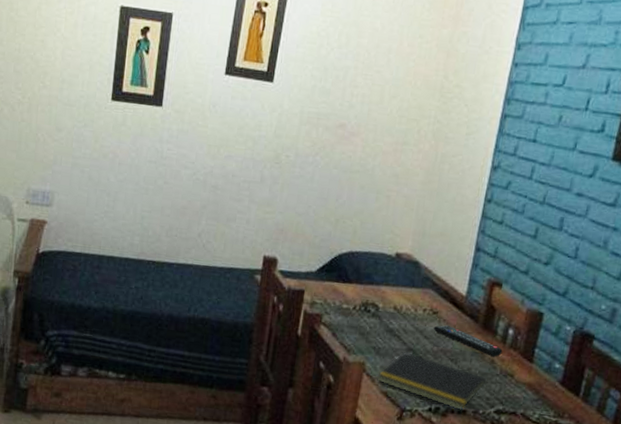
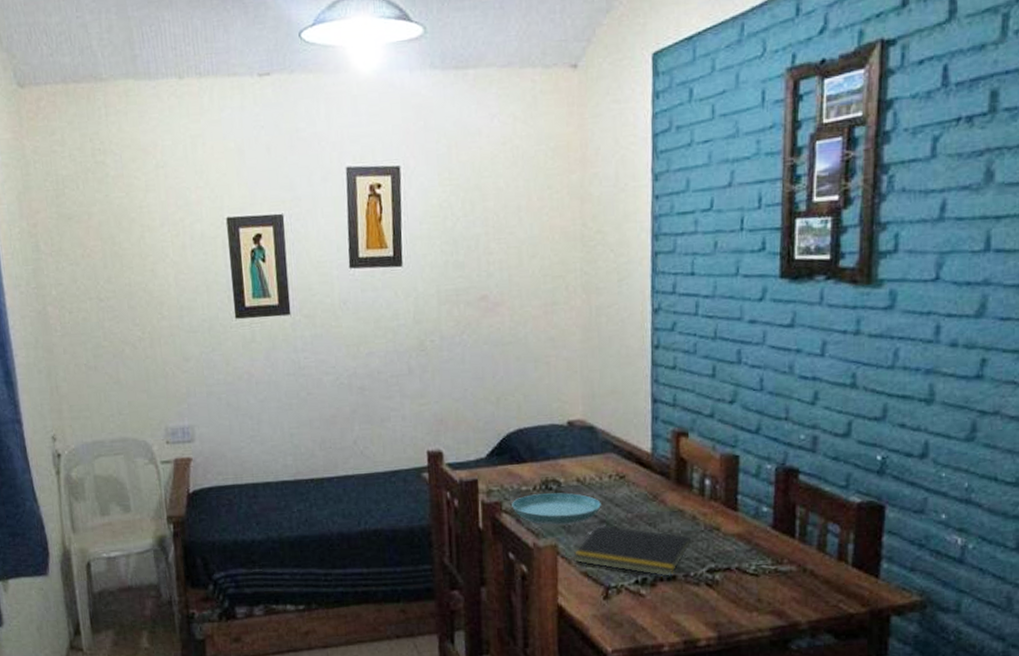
saucer: none [331,313,412,347] -> present [512,492,601,525]
remote control: present [433,325,503,357] -> none [623,488,703,513]

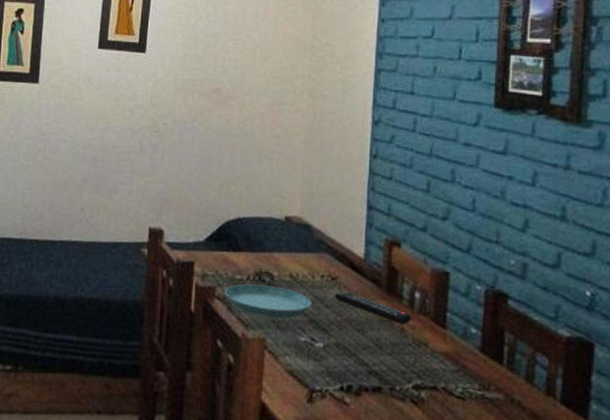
notepad: present [573,525,691,577] -> none [280,324,398,387]
remote control: none [623,488,703,513] -> present [334,292,412,325]

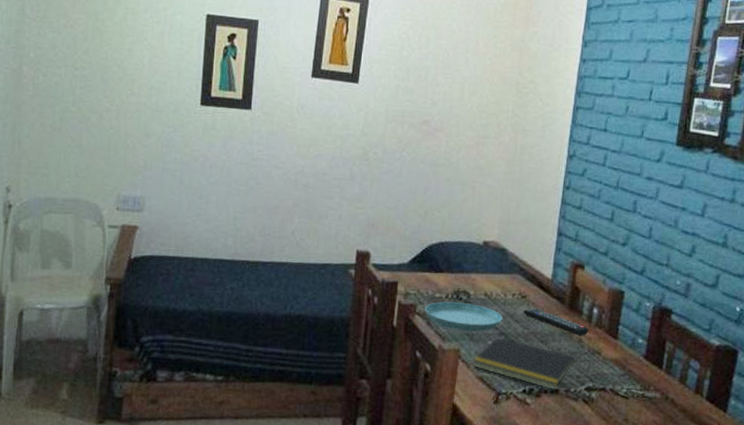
notepad: none [280,324,398,387] -> present [472,336,575,390]

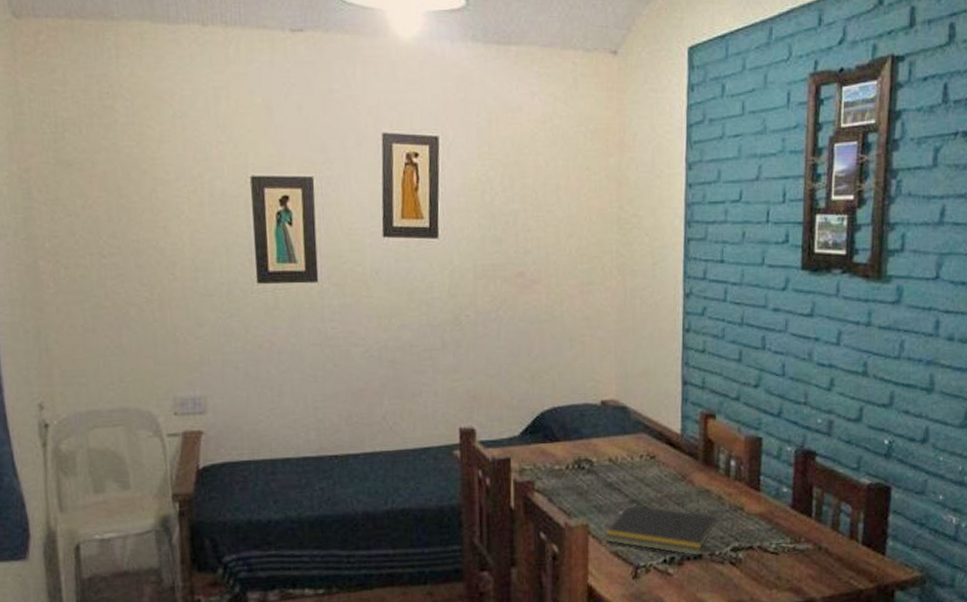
saucer: present [425,301,503,333] -> none [544,472,632,505]
remote control: present [523,308,589,336] -> none [653,468,728,493]

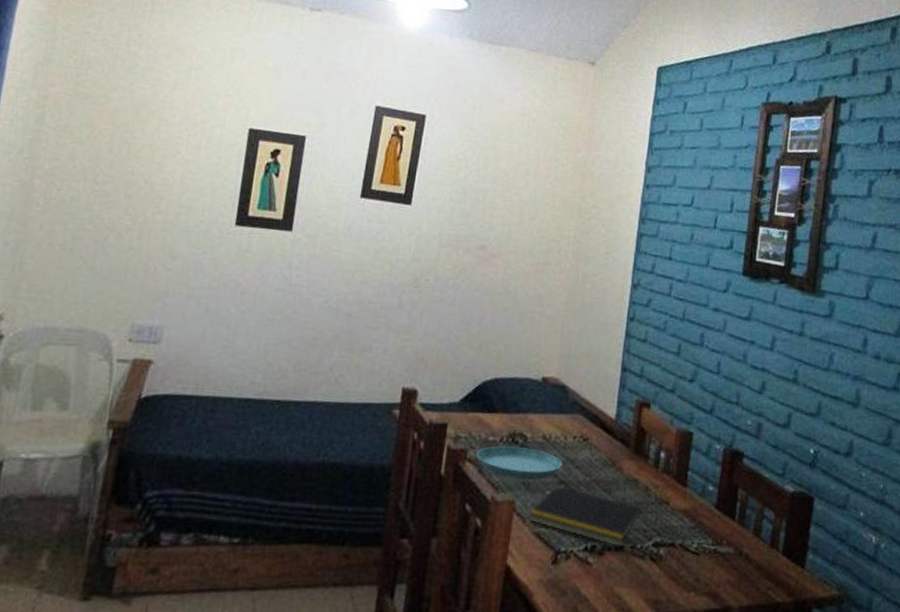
saucer: none [544,472,632,505] -> present [476,446,563,481]

